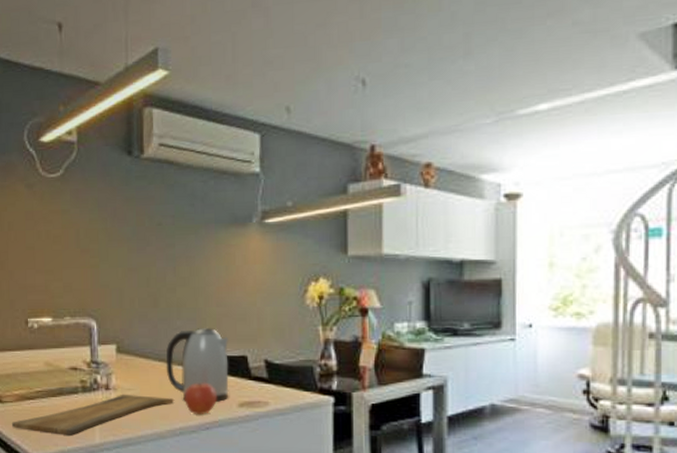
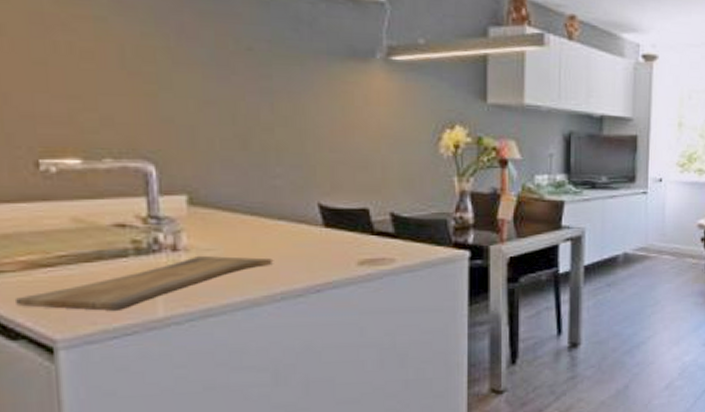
kettle: present [165,327,229,402] -> none [260,175,346,261]
fruit: present [184,382,217,414] -> none [287,239,330,276]

